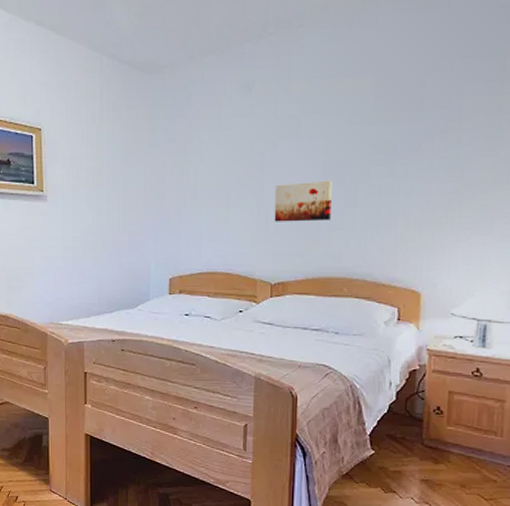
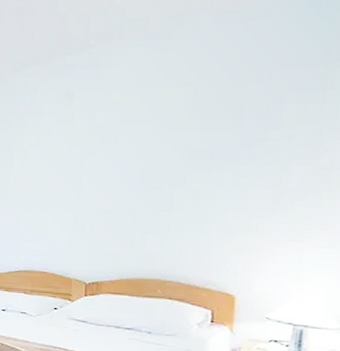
wall art: present [274,180,332,222] -> none [90,185,148,225]

